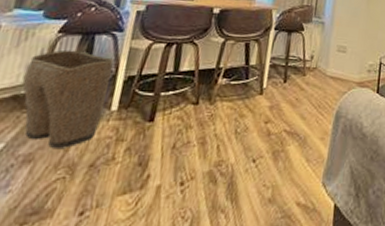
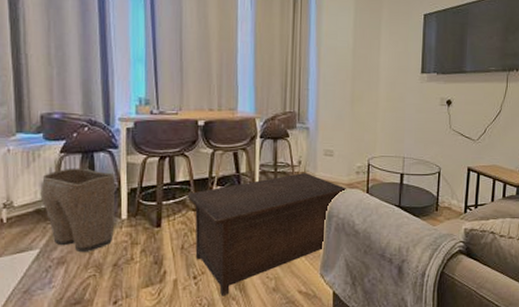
cabinet: none [186,67,358,208] -> present [188,172,347,297]

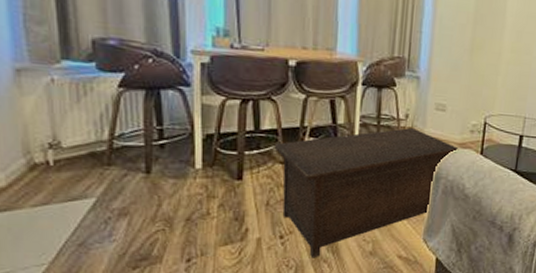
laundry basket: present [40,168,116,252] -> none [95,106,188,203]

